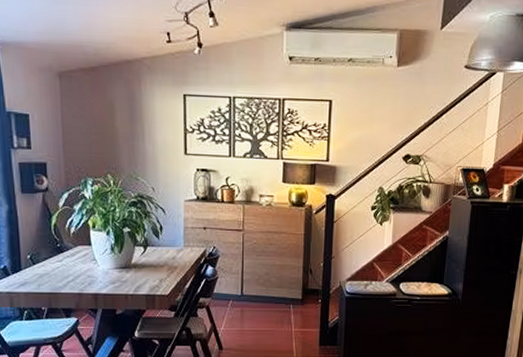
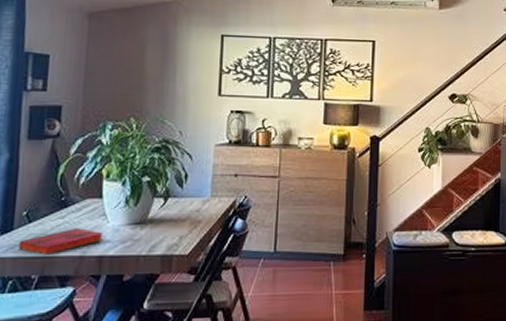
hardback book: none [27,270,95,291] -> present [18,228,103,255]

